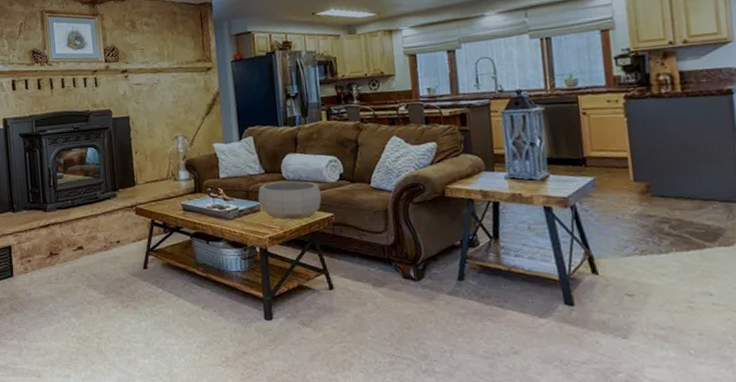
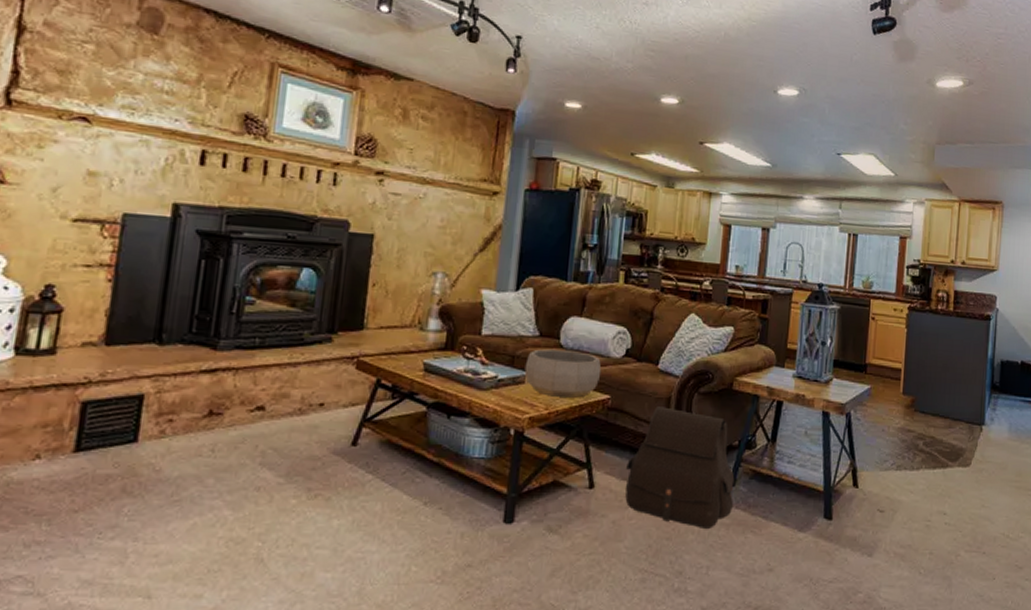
satchel: none [358,218,466,319] -> present [625,406,735,530]

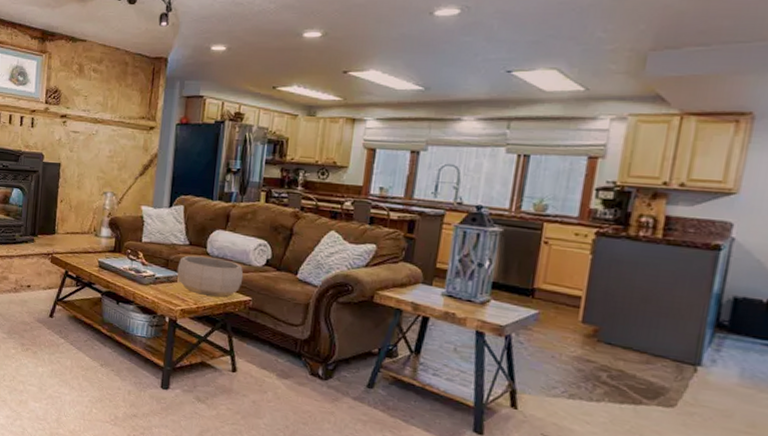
satchel: present [625,406,735,530] -> none [264,310,374,423]

